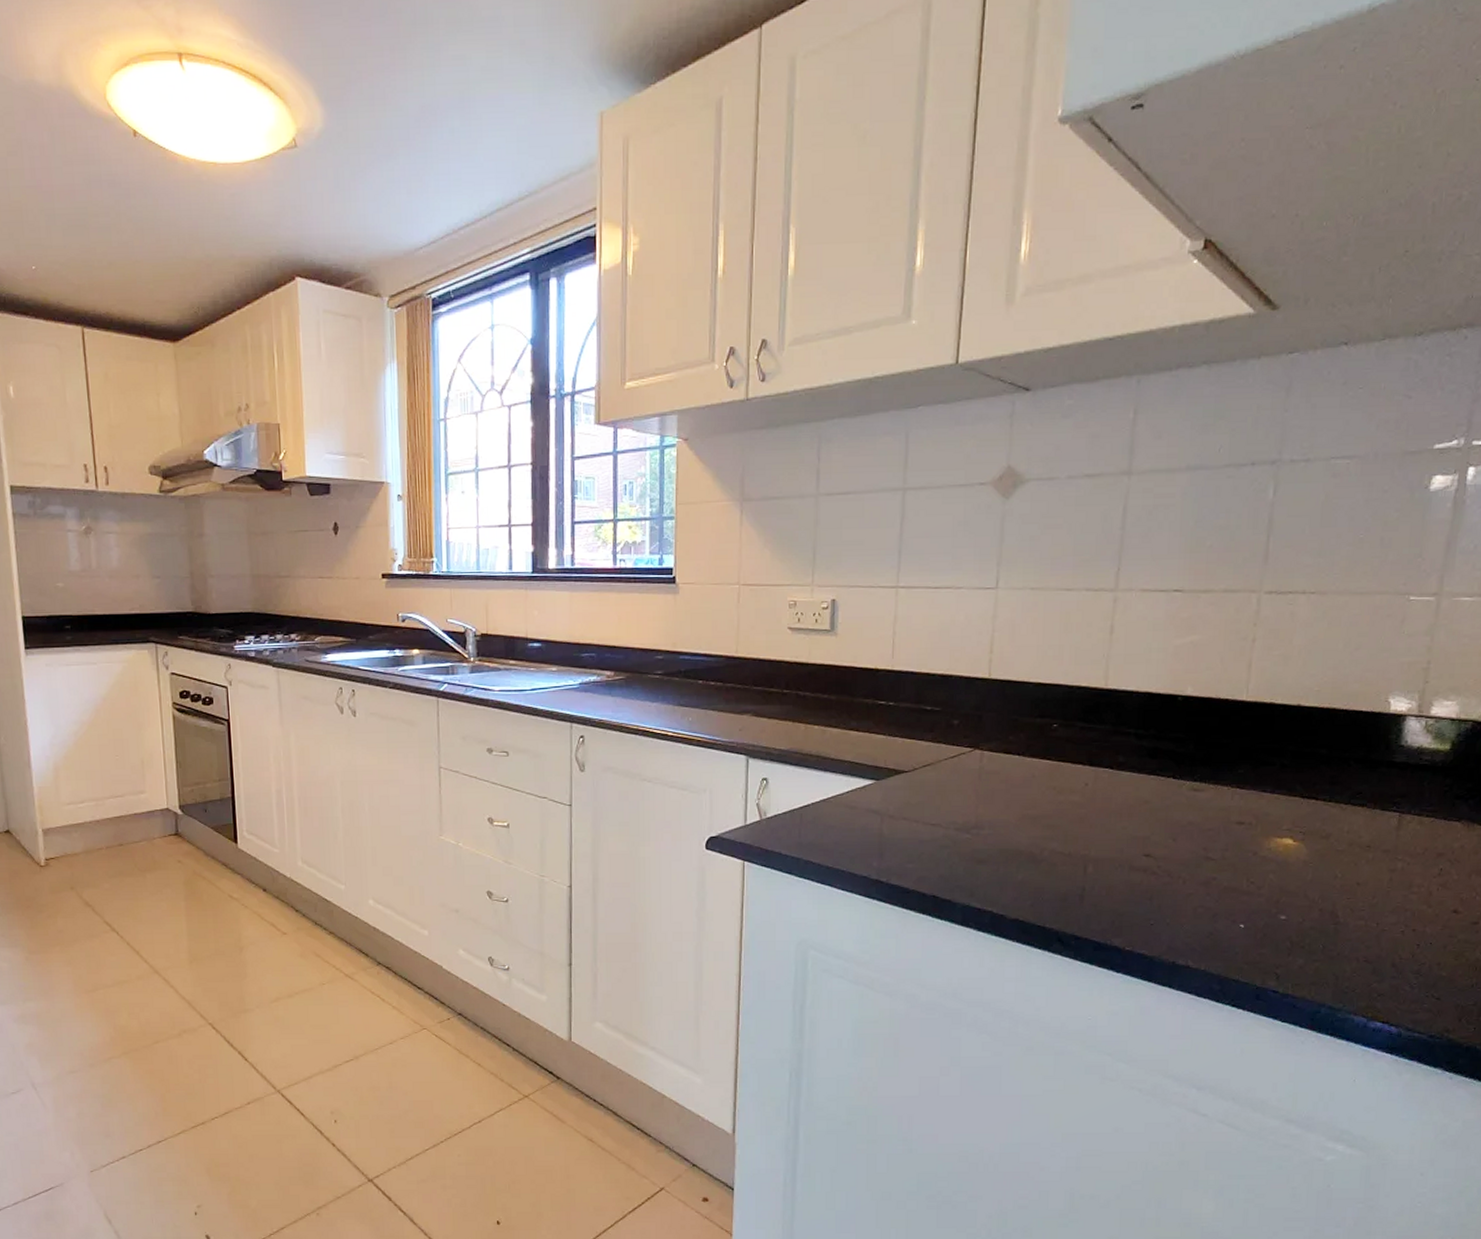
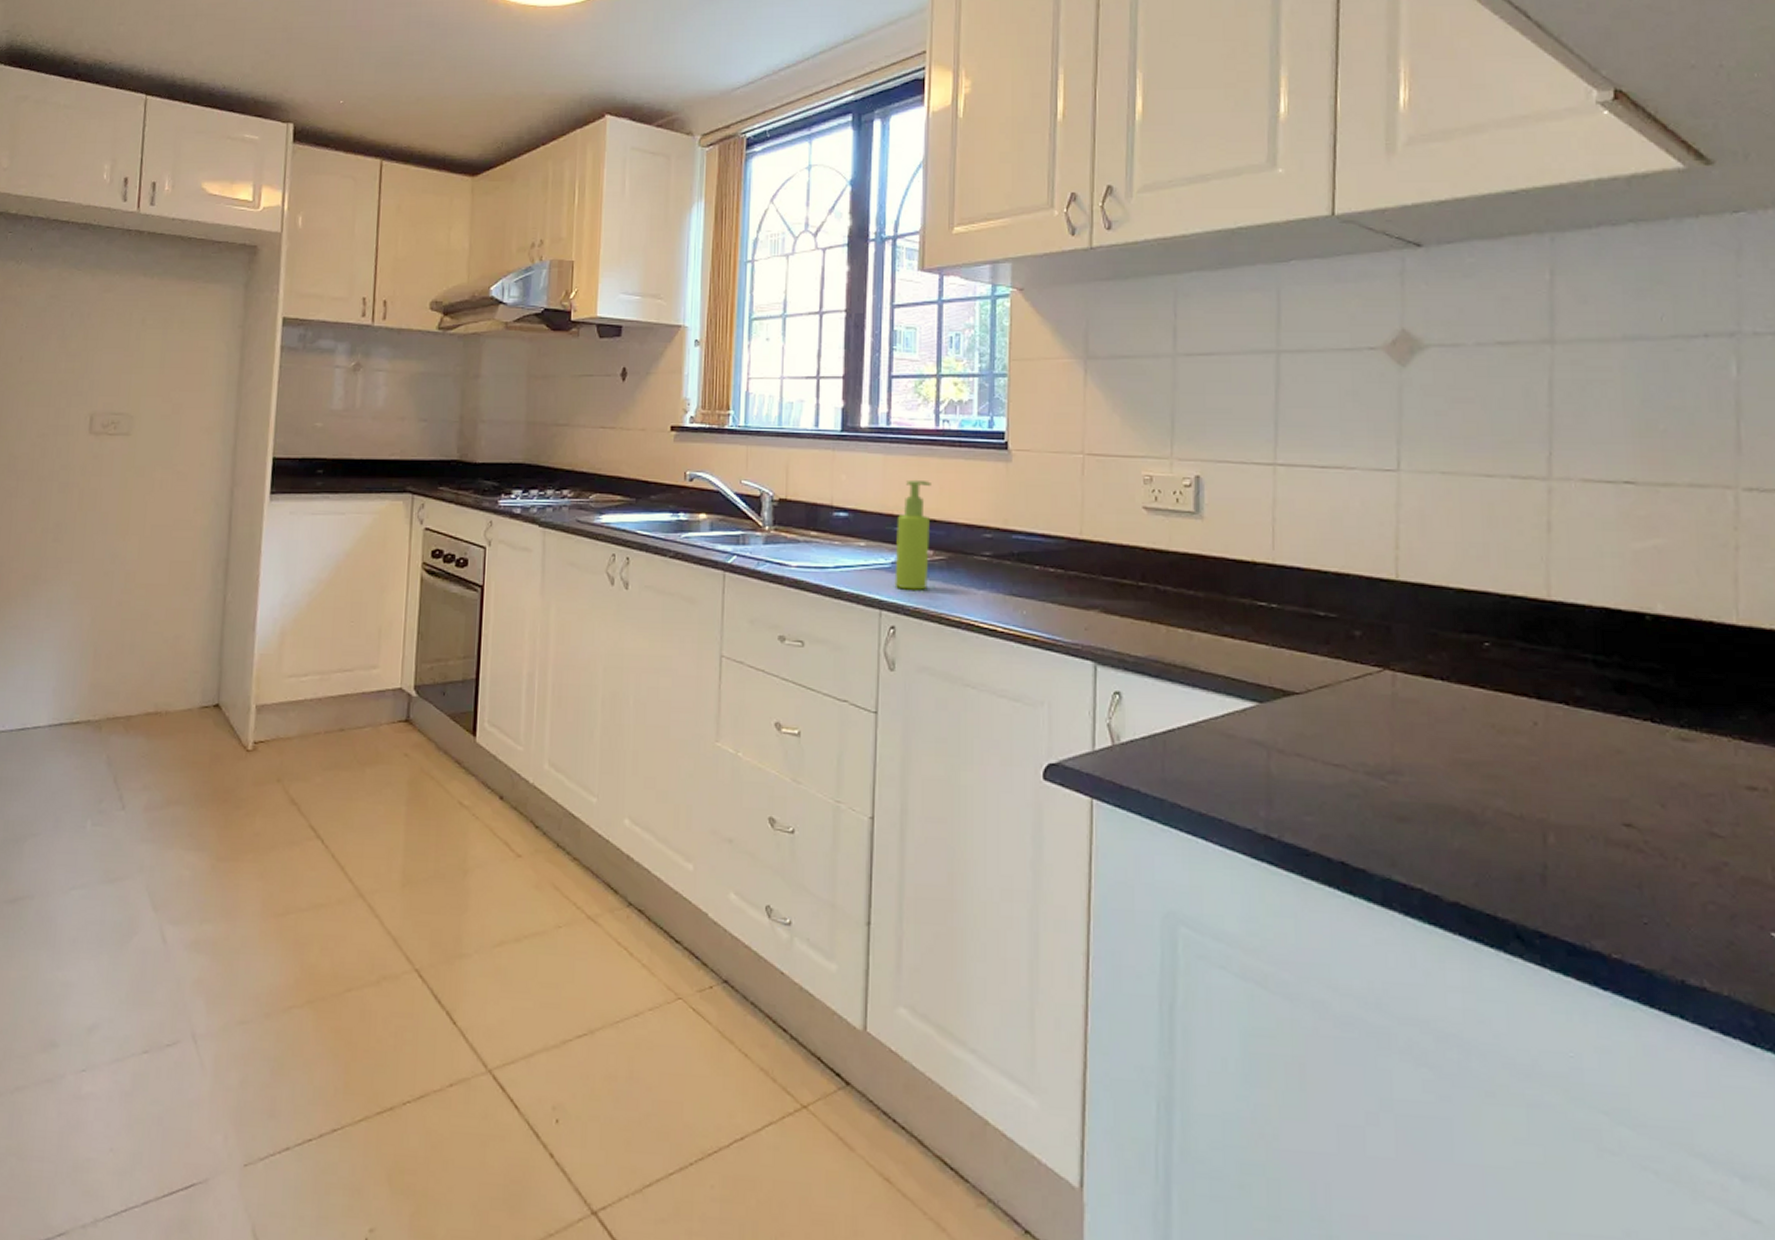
soap dispenser: none [582,612,611,705] -> present [894,479,931,590]

